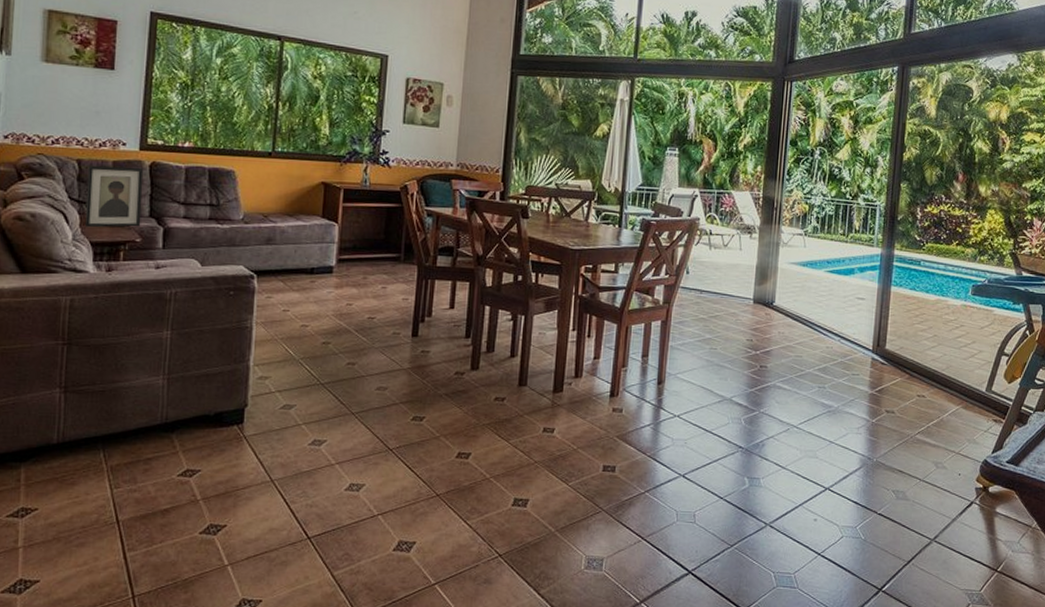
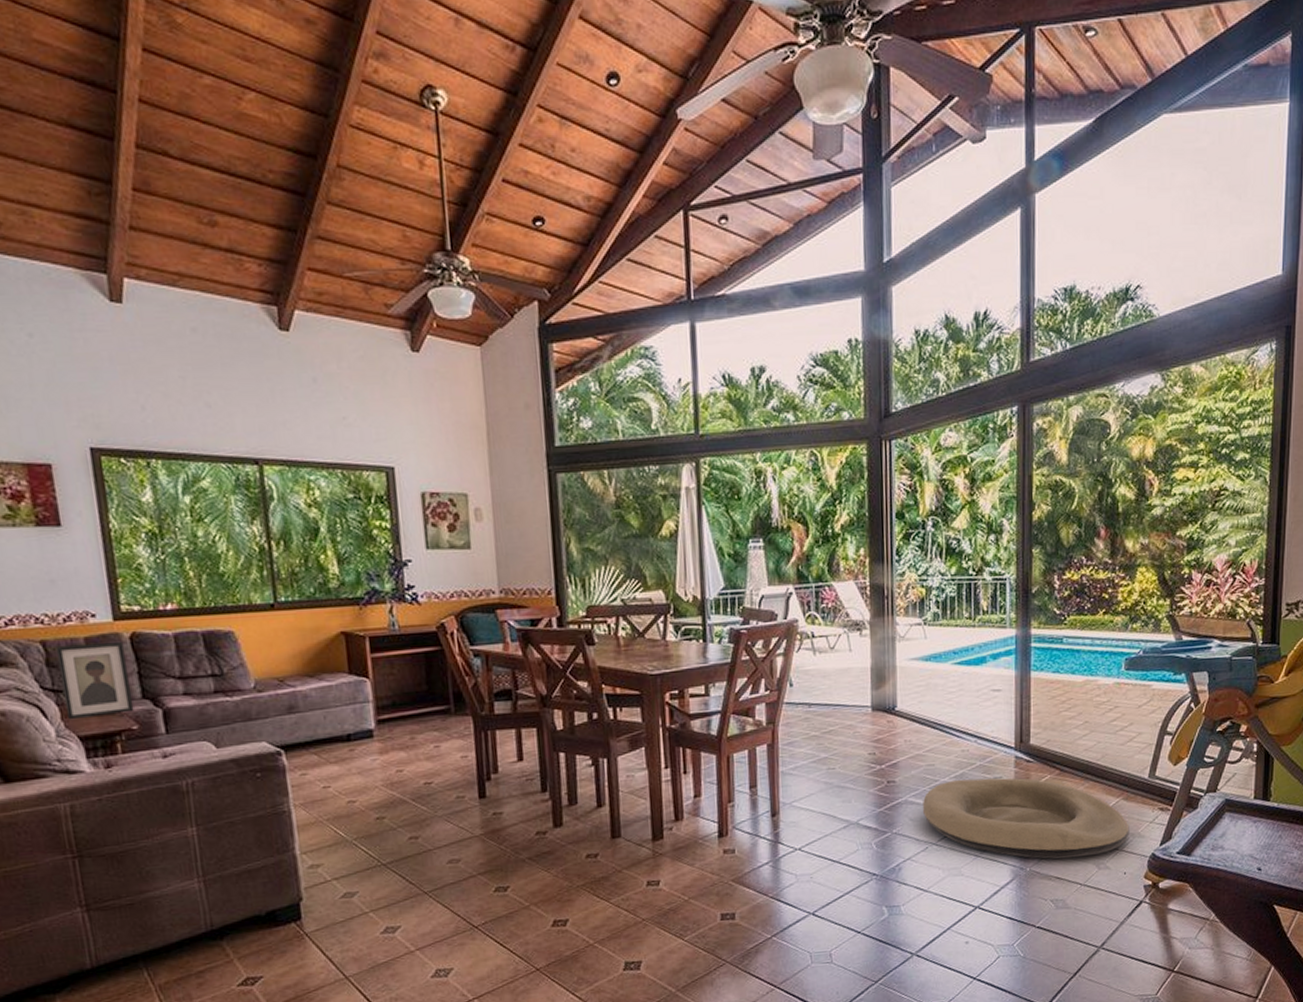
dog bed: none [788,371,966,455] -> present [923,777,1129,859]

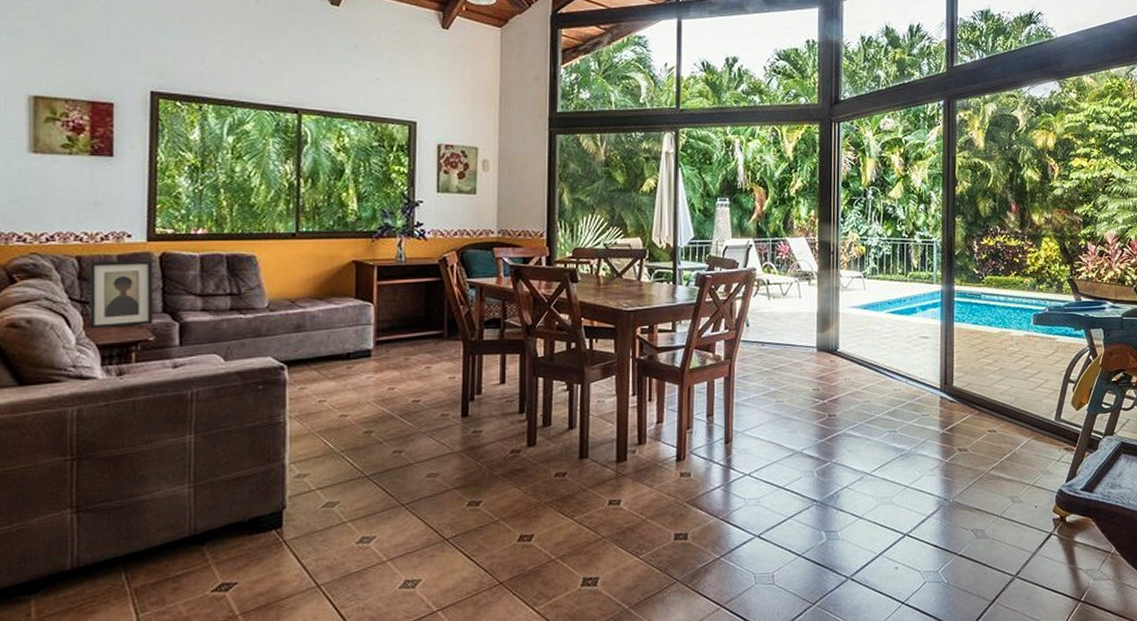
dog bed: present [923,777,1129,859] -> none [860,415,1040,492]

